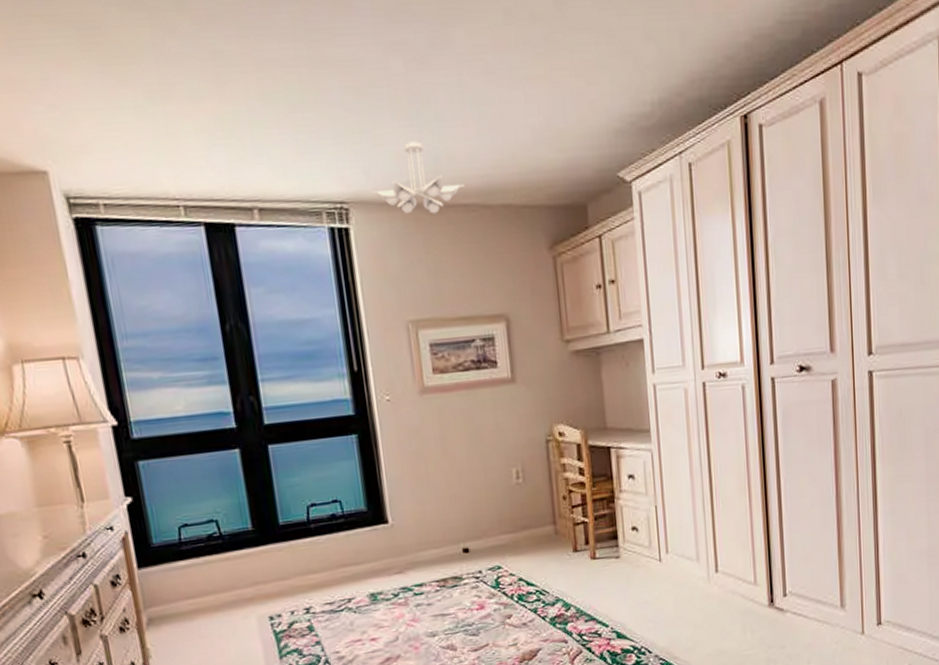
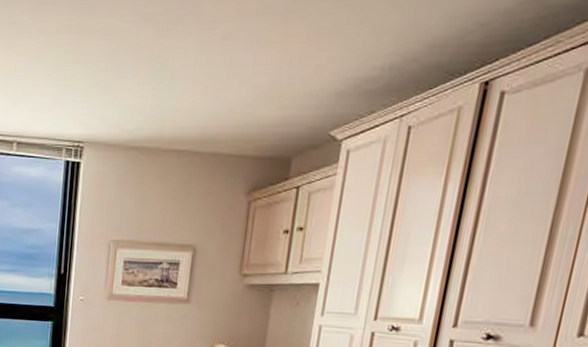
ceiling light fixture: present [372,141,464,214] -> none [105,95,182,156]

